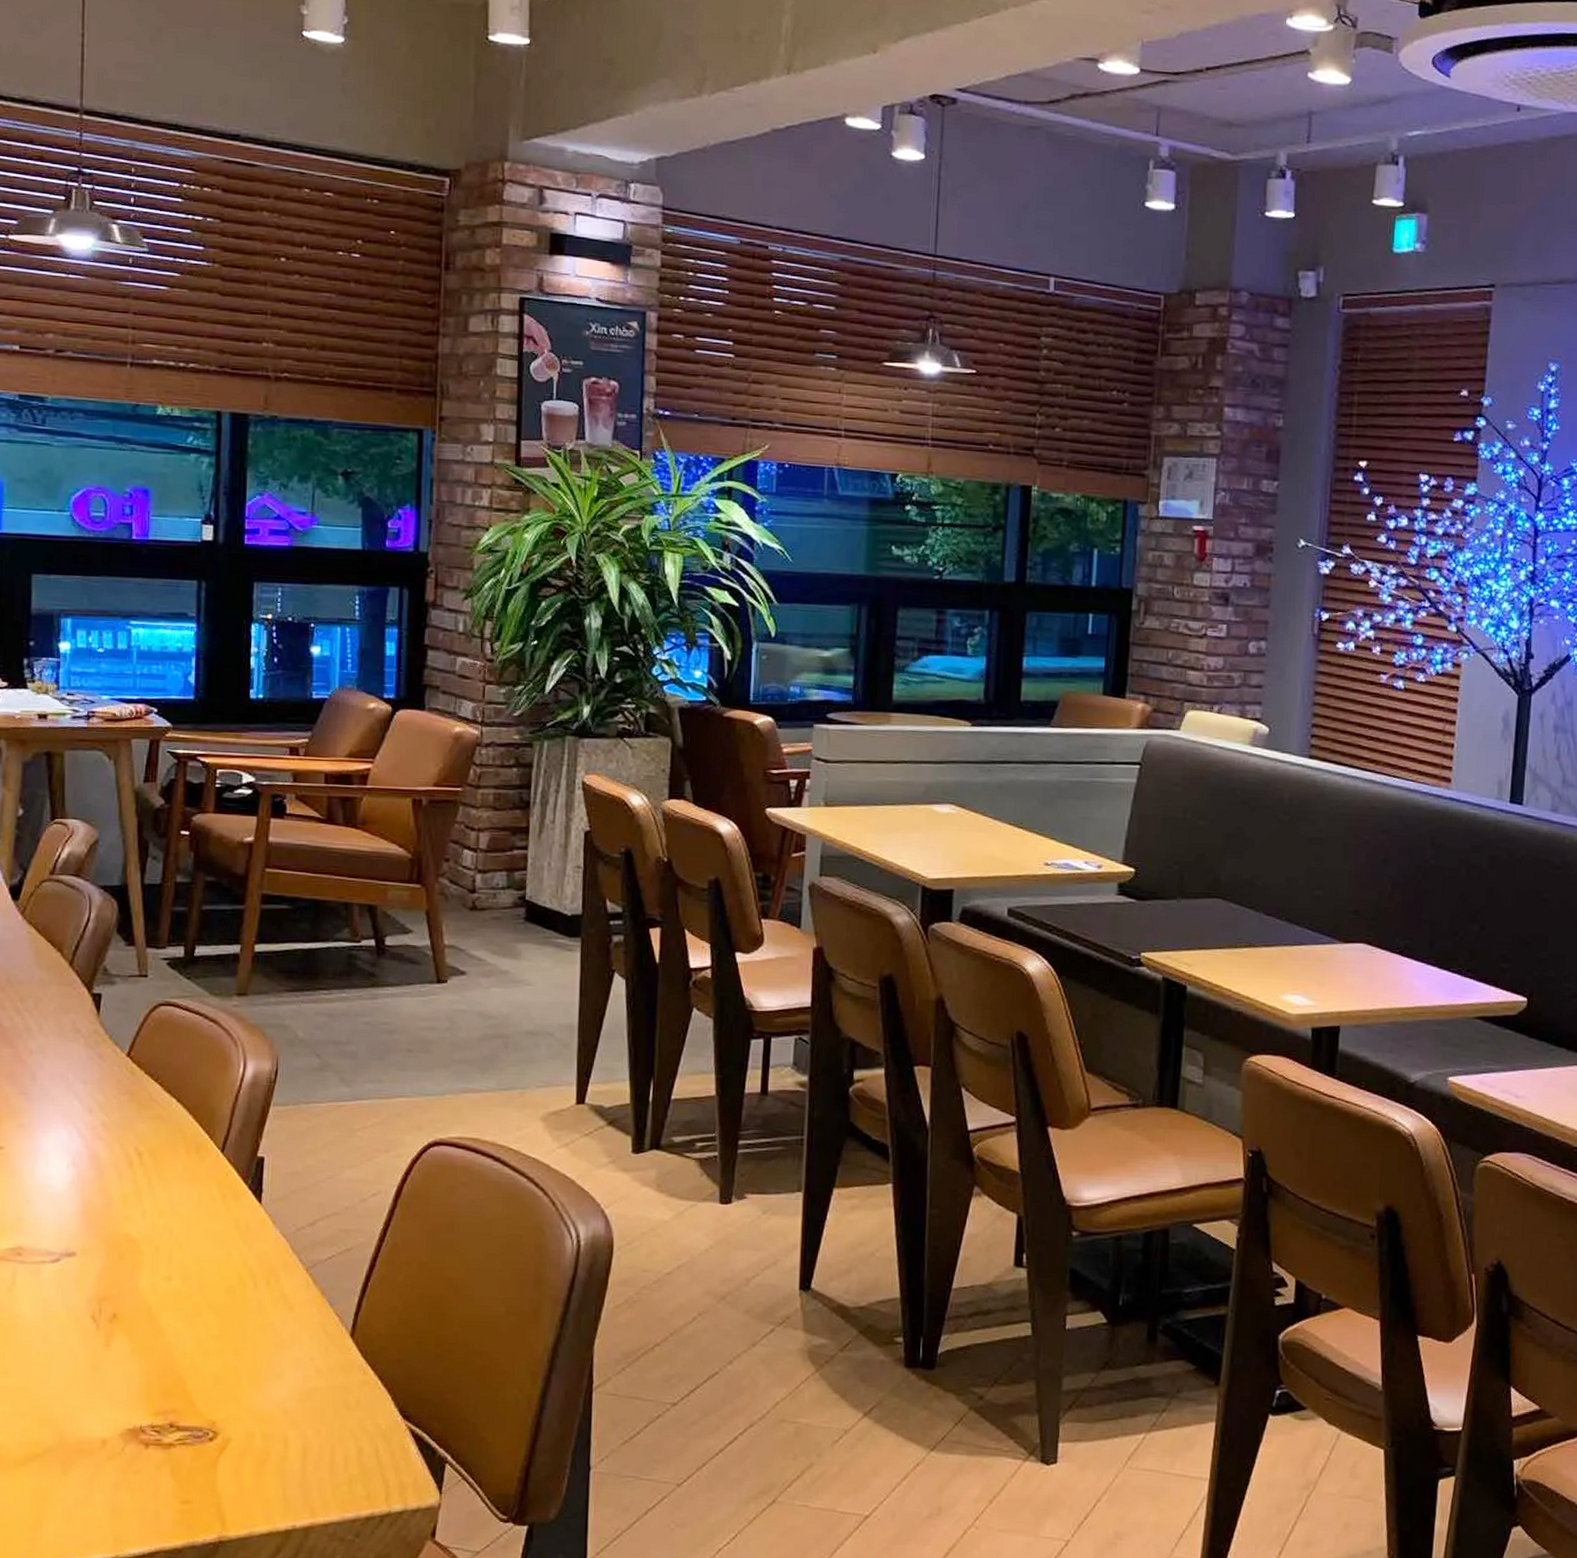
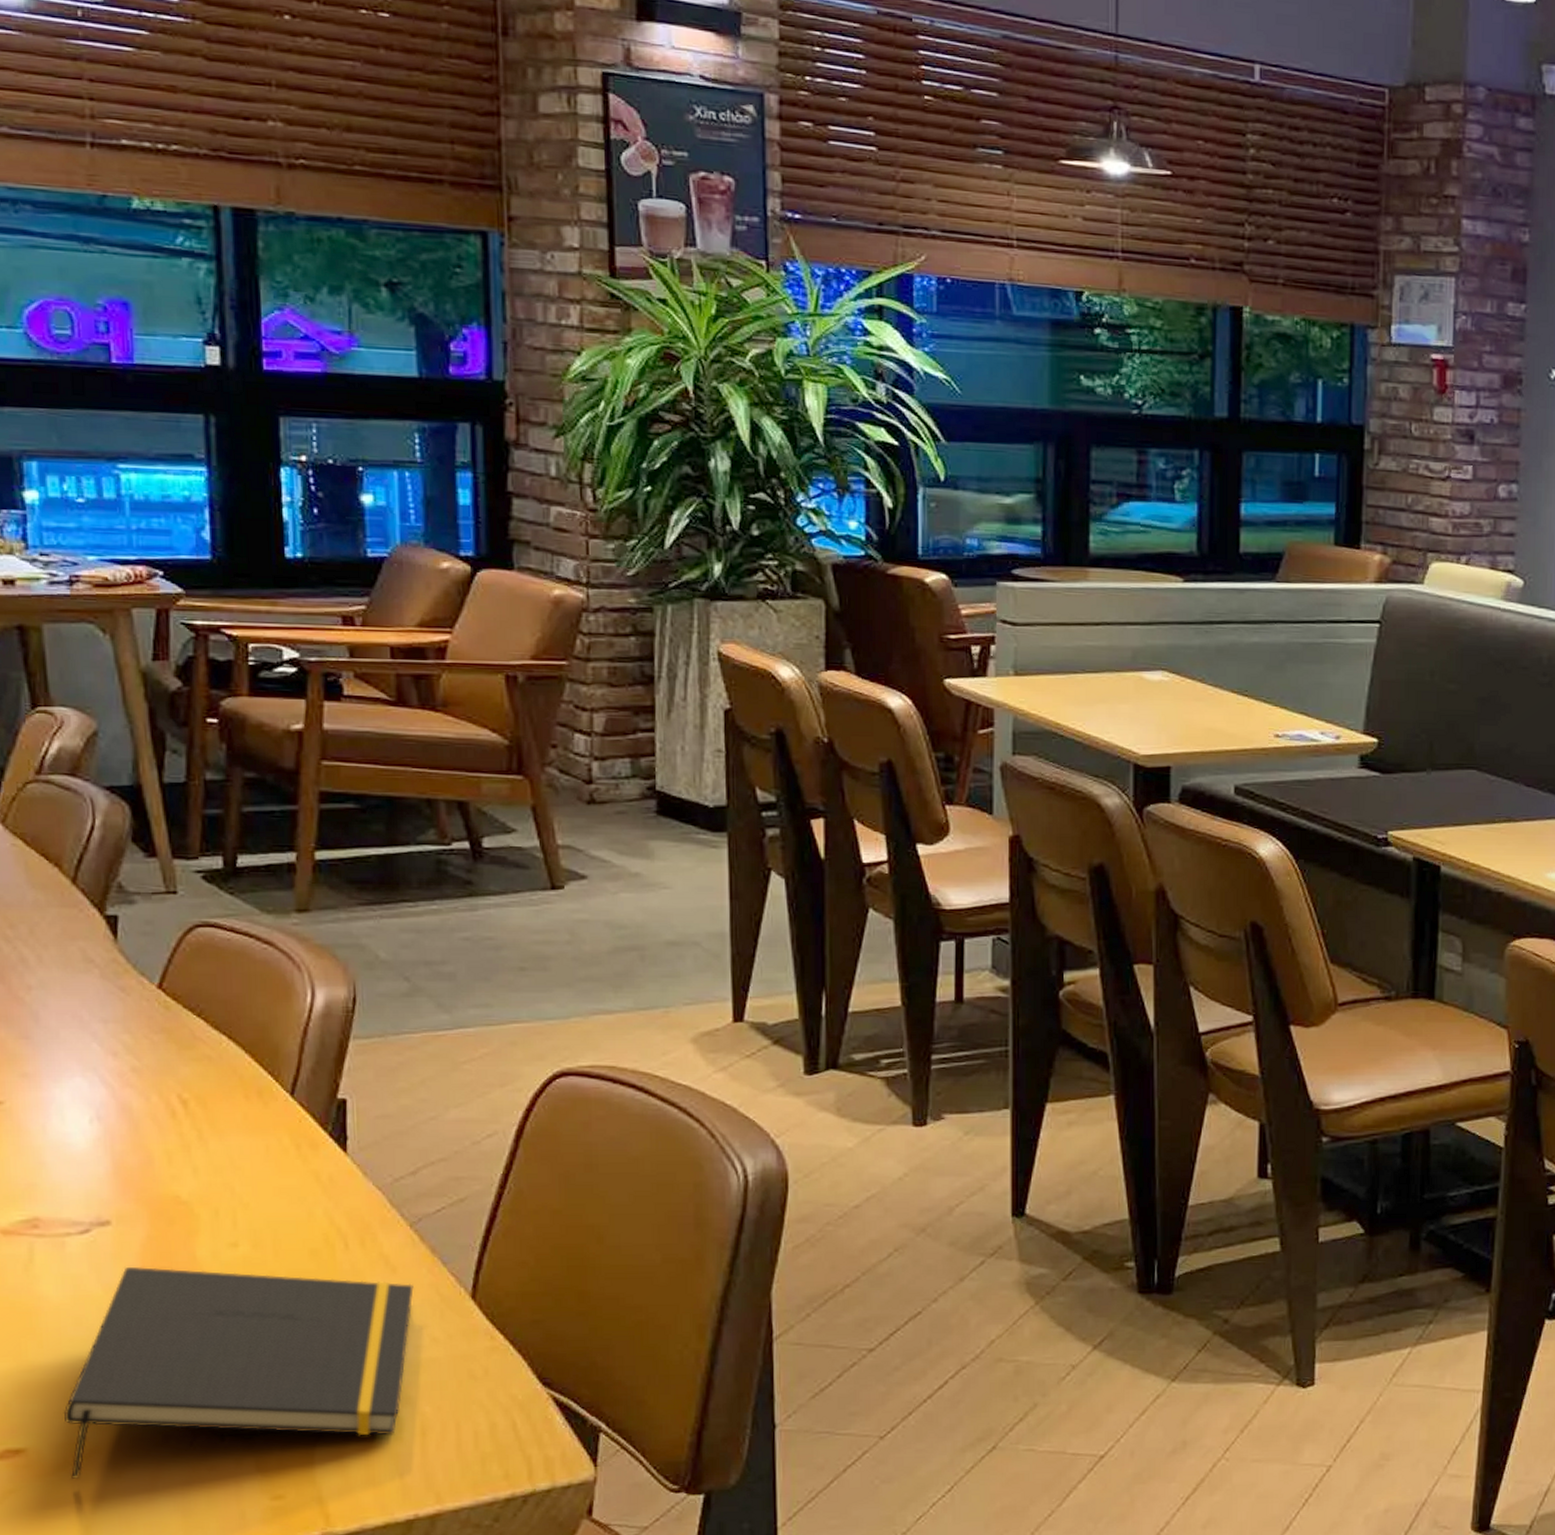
notepad: none [27,1293,306,1475] -> present [63,1267,414,1480]

